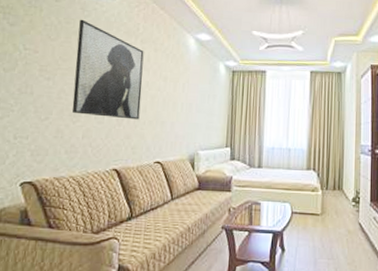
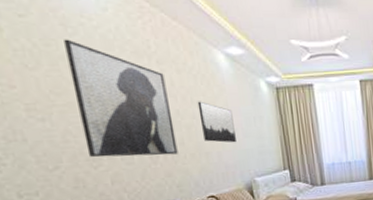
wall art: none [163,76,191,116] -> present [197,101,236,143]

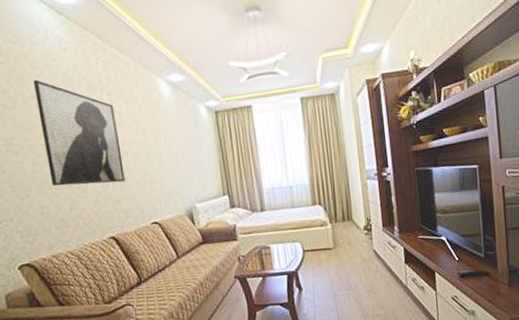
wall art: present [197,101,236,143] -> none [142,129,178,169]

